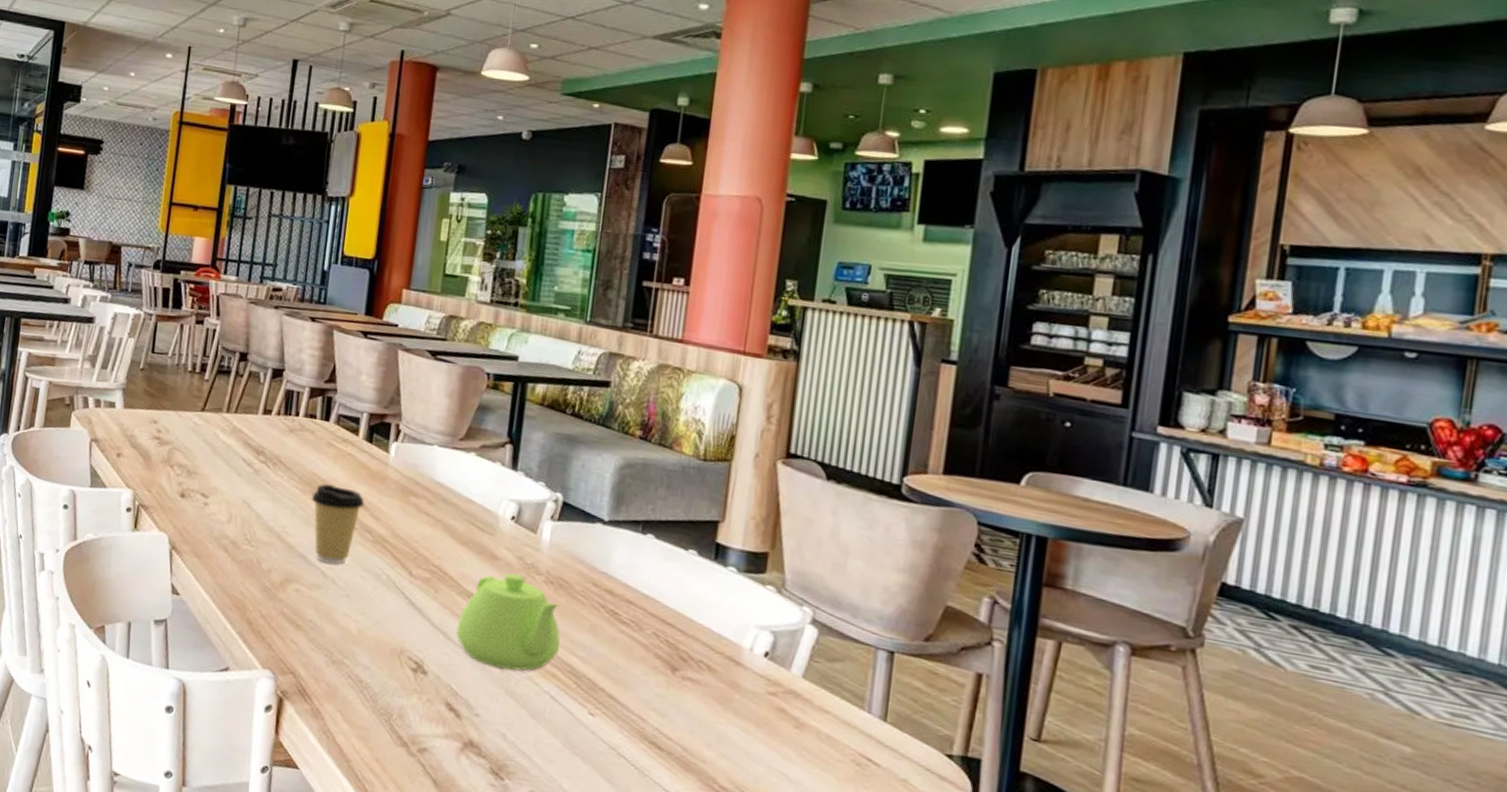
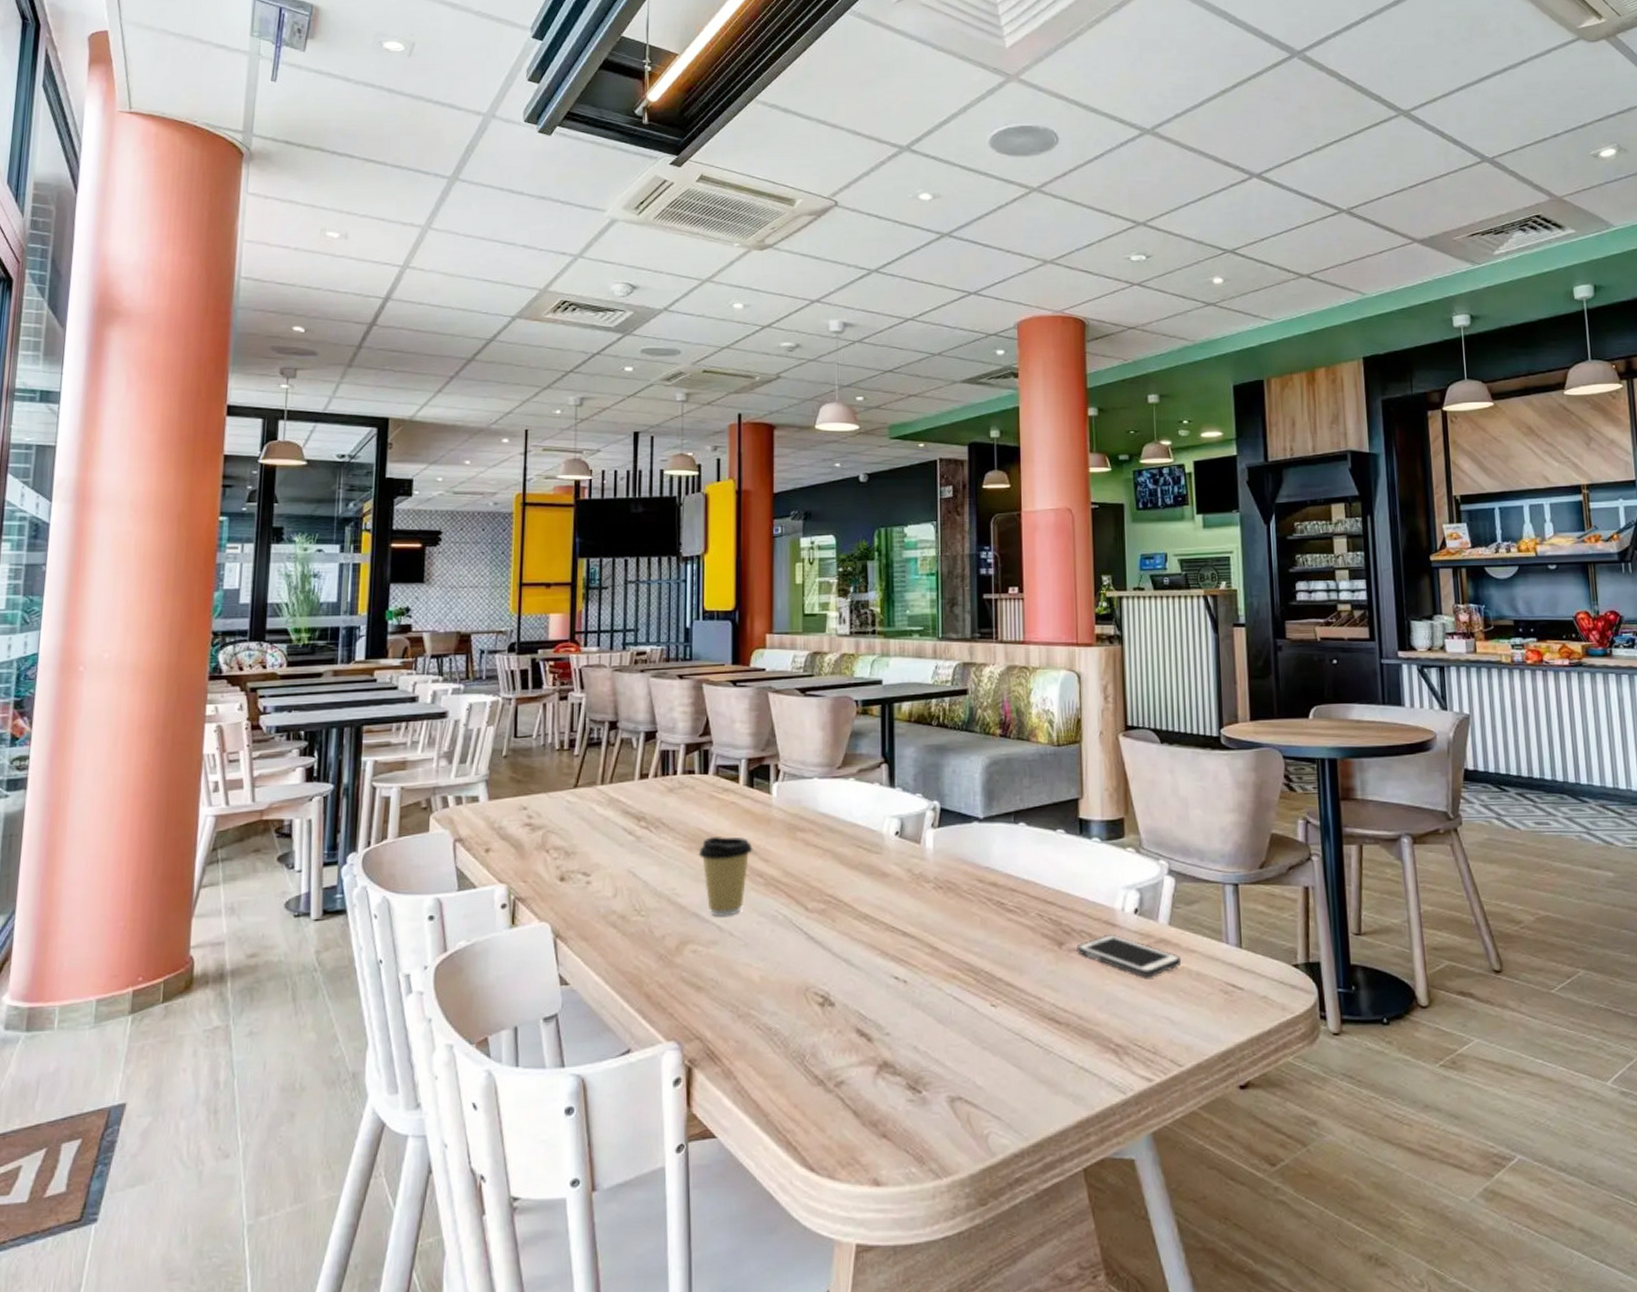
teapot: present [456,573,561,671] -> none [857,886,956,983]
cell phone: none [691,671,812,728] -> present [1077,935,1182,977]

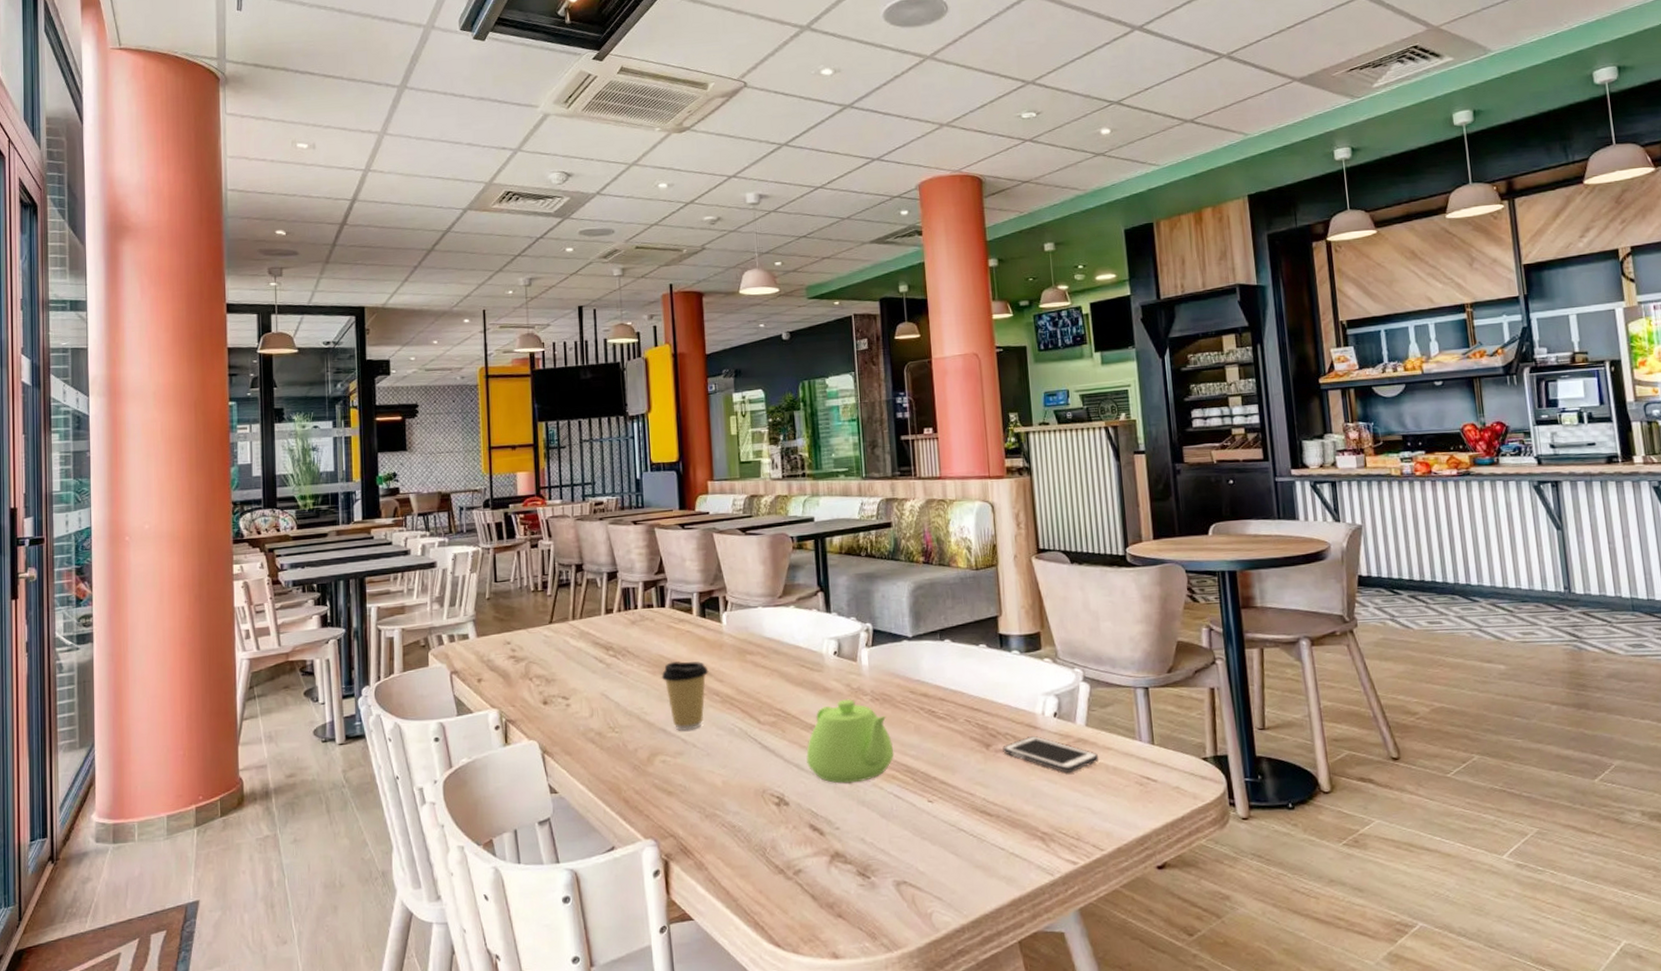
teapot: none [857,886,956,983] -> present [806,699,894,784]

